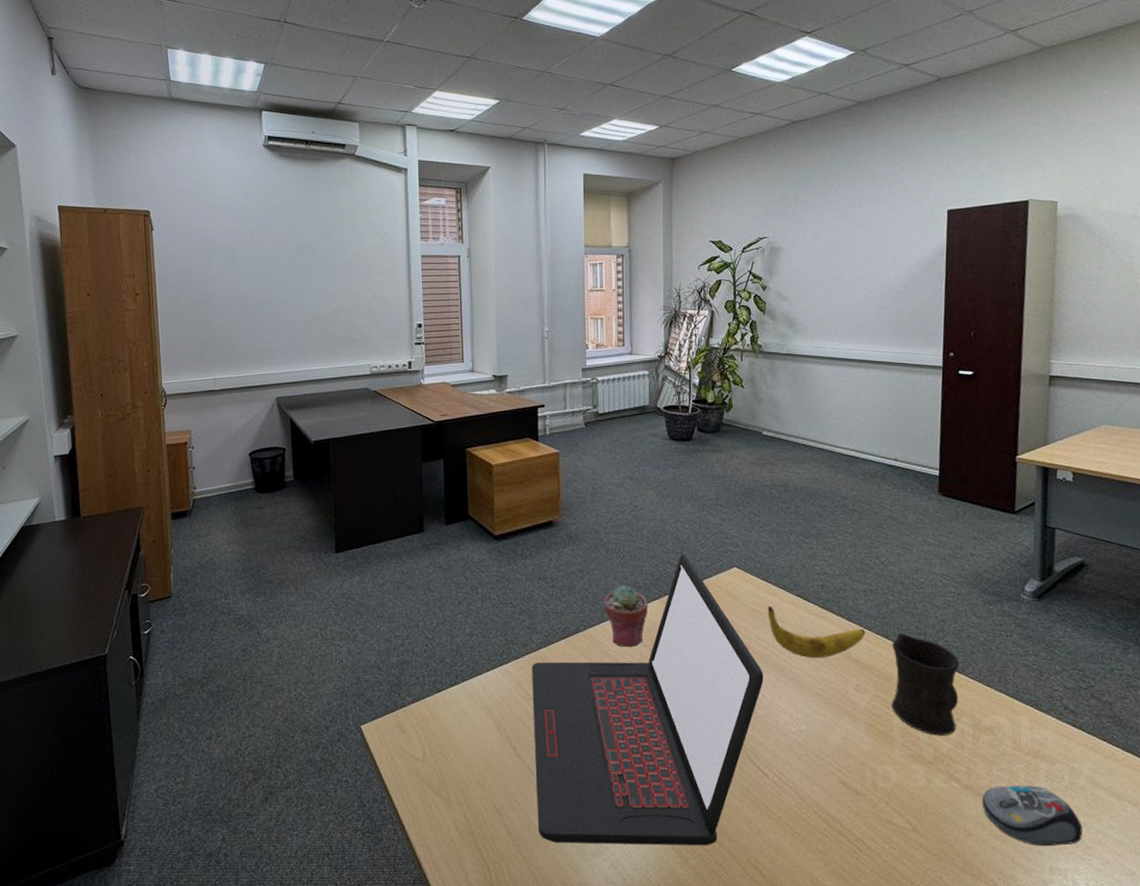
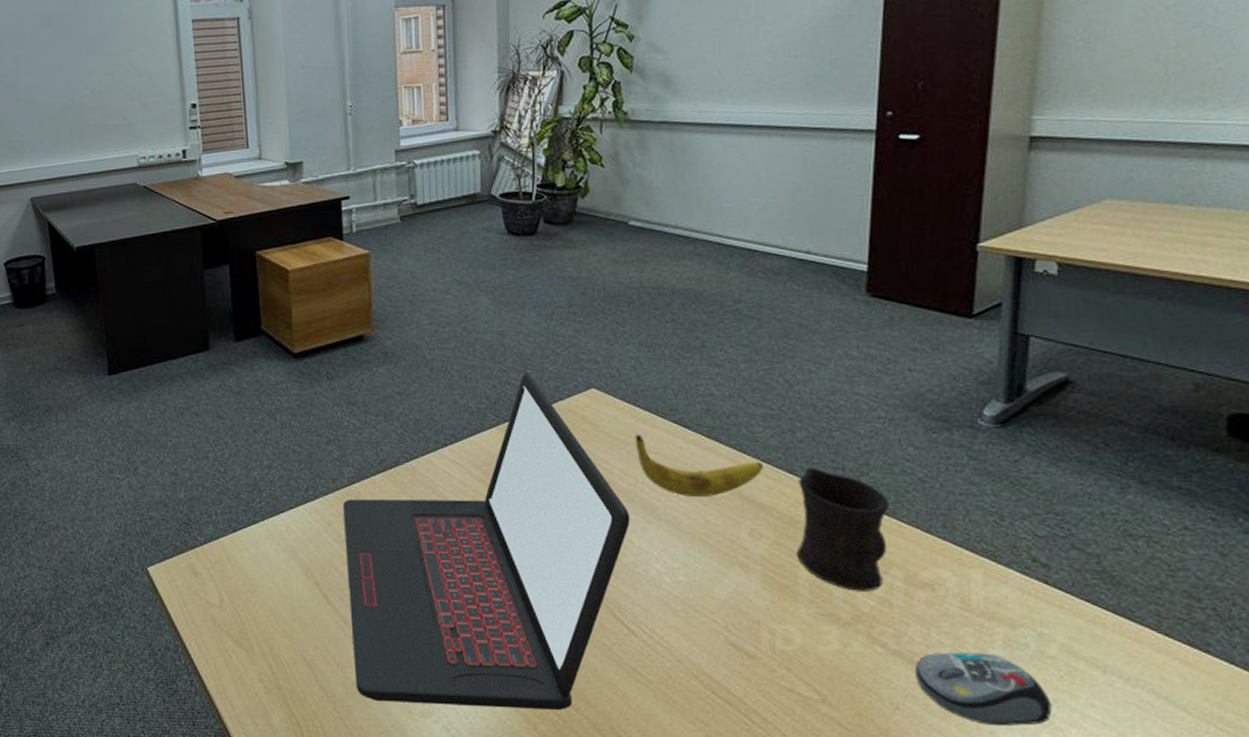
potted succulent: present [604,584,649,648] -> none [428,409,484,483]

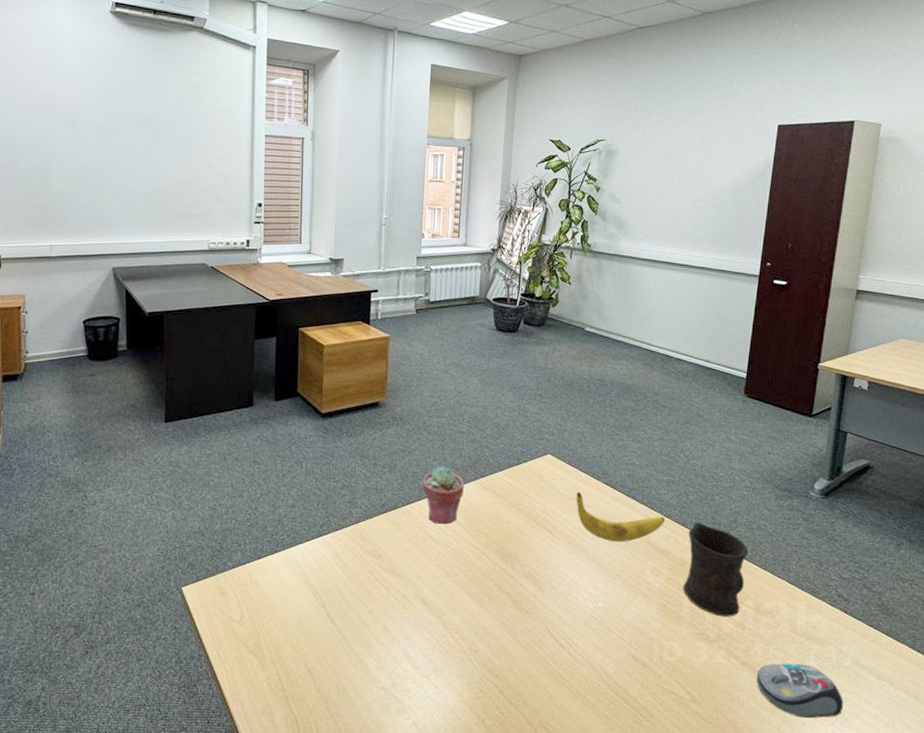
laptop: present [343,371,630,711] -> none [346,438,568,709]
potted succulent: none [428,409,484,483] -> present [422,465,465,525]

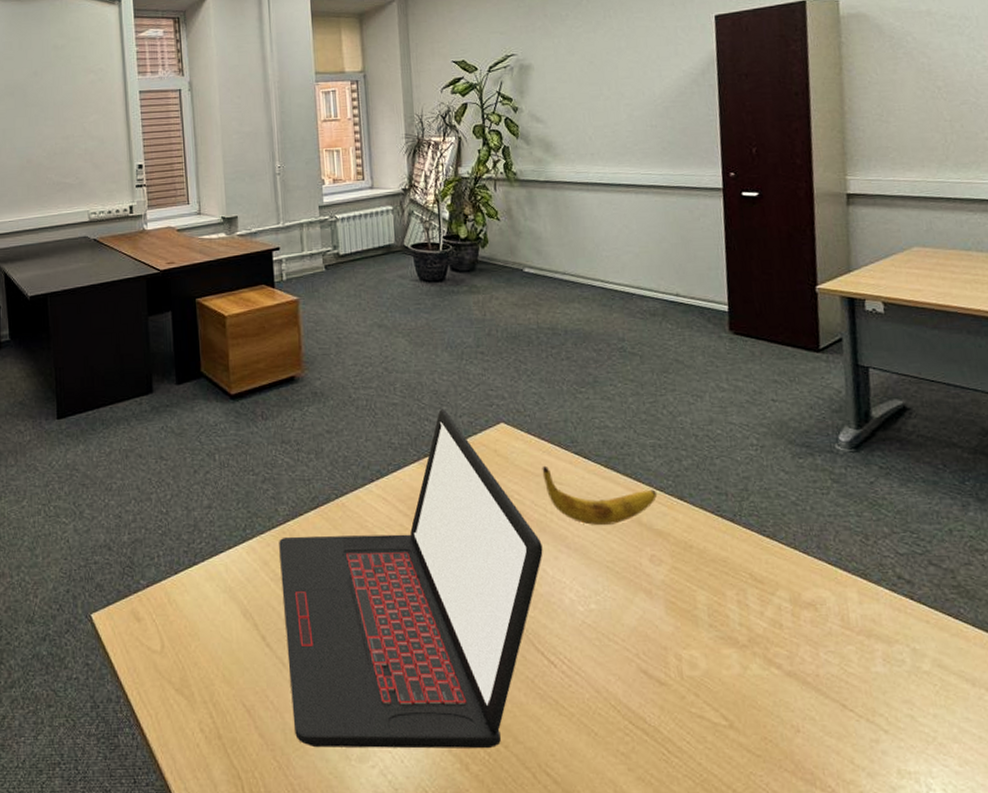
laptop: none [346,438,568,709] -> present [279,408,543,749]
potted succulent: present [422,465,465,525] -> none [356,446,407,518]
mug: present [683,522,749,617] -> none [688,493,772,613]
computer mouse: present [756,663,844,718] -> none [809,670,934,744]

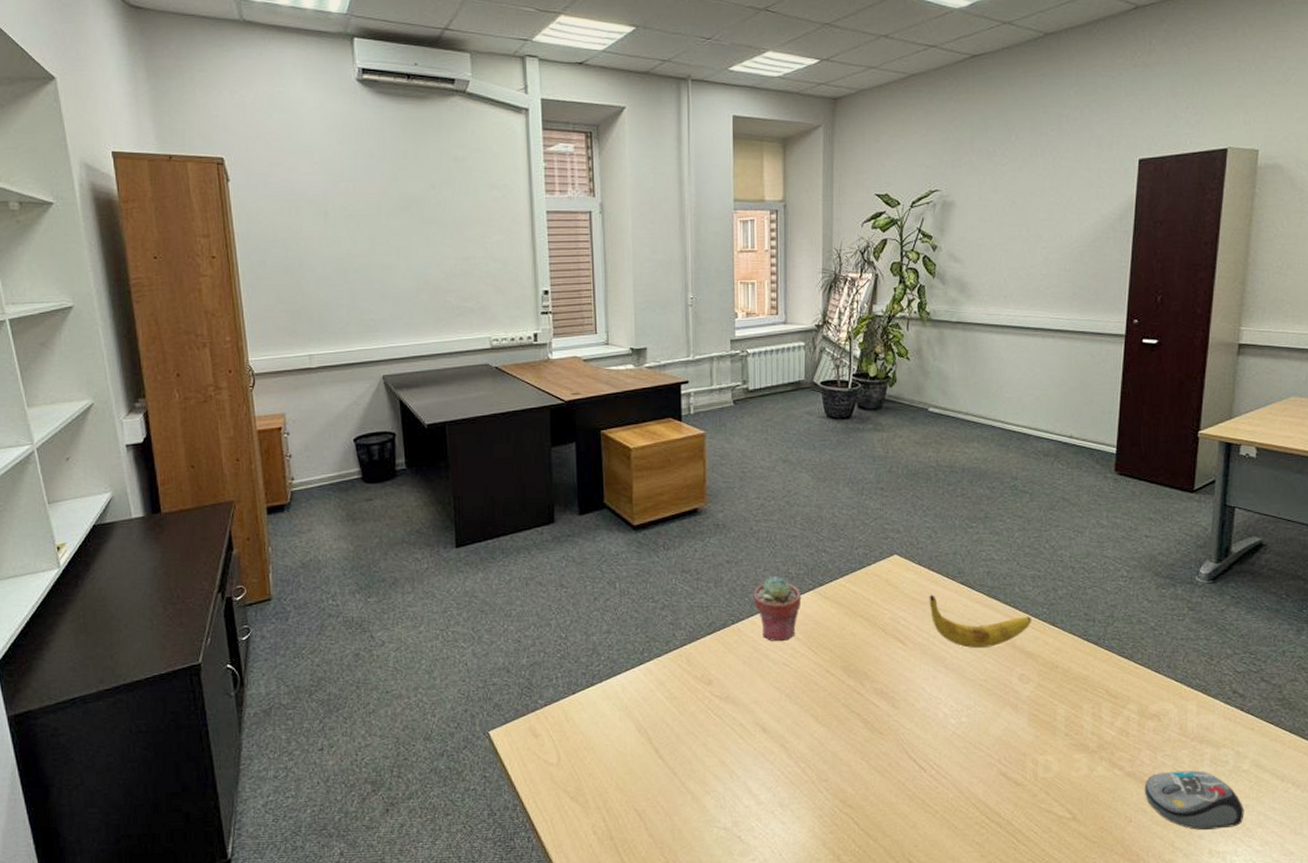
laptop: present [279,408,543,749] -> none [675,540,923,845]
potted succulent: none [356,446,407,518] -> present [753,575,802,642]
computer mouse: none [809,670,934,744] -> present [1144,770,1244,830]

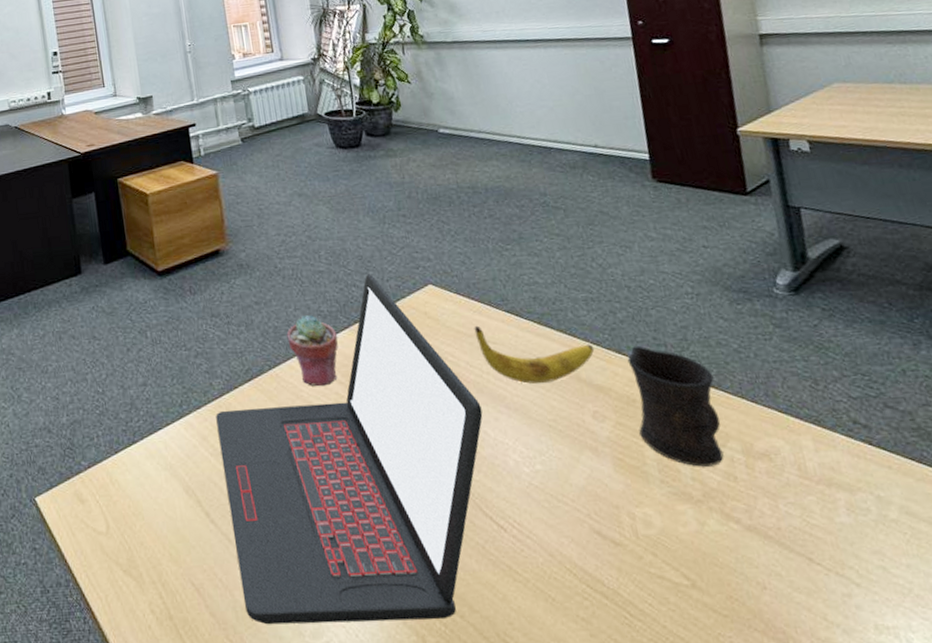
laptop: none [675,540,923,845] -> present [216,273,483,625]
mug: none [1056,619,1128,724] -> present [627,345,724,467]
computer mouse: present [1144,770,1244,830] -> none [771,521,909,598]

